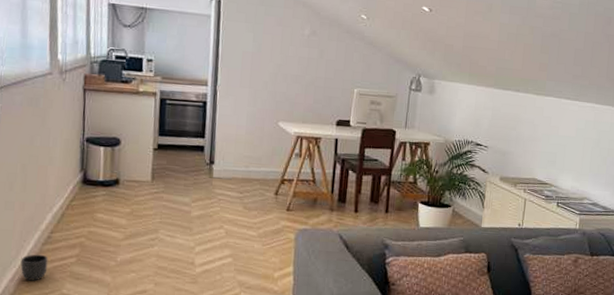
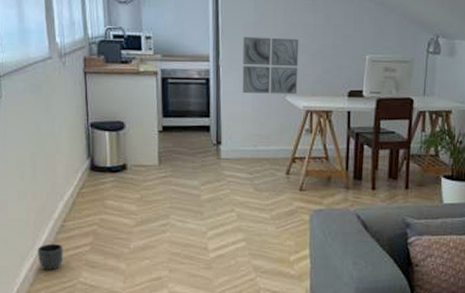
wall art: none [237,65,294,121] -> present [242,36,299,95]

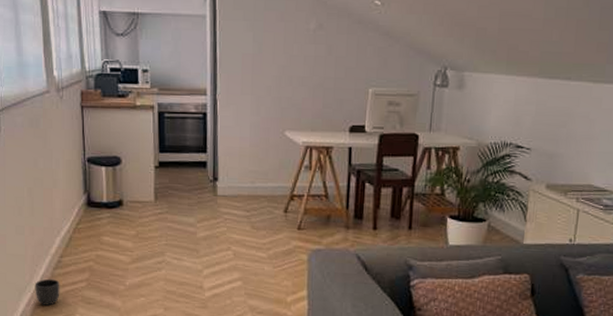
wall art: present [242,36,299,95] -> none [240,69,299,130]

